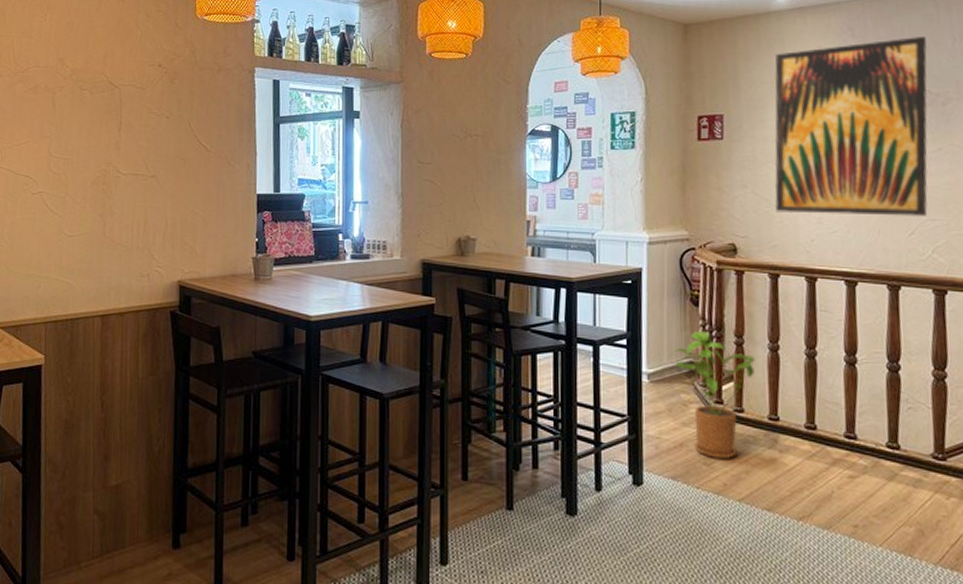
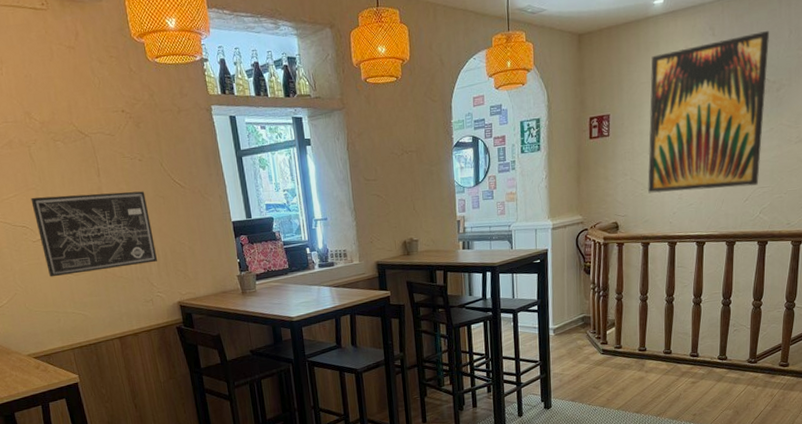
wall art: none [40,146,165,236] -> present [30,191,158,277]
house plant: present [669,331,755,460] -> none [569,293,630,383]

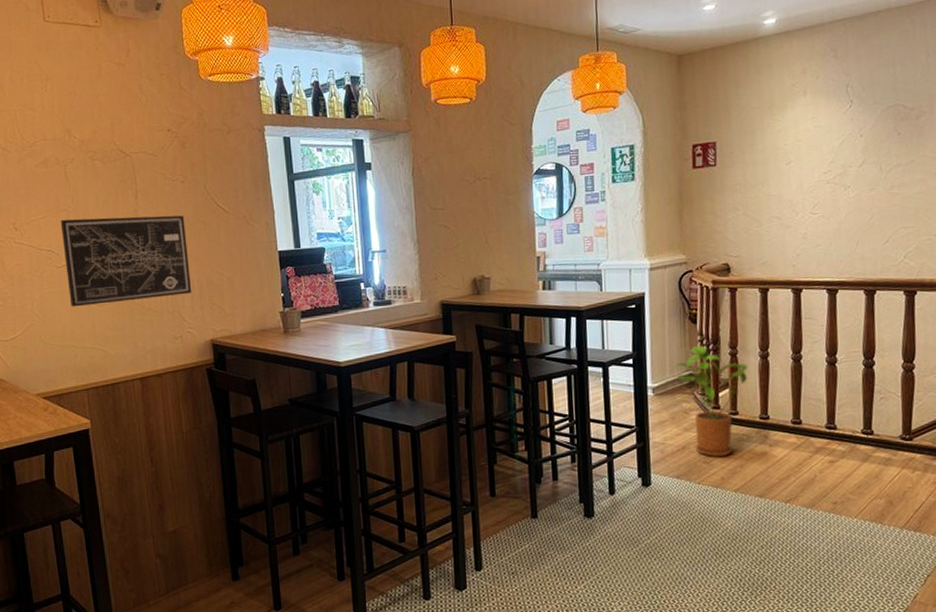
house plant: none [569,293,630,383] -> present [671,346,748,457]
wall art: present [647,31,770,193] -> none [763,53,903,232]

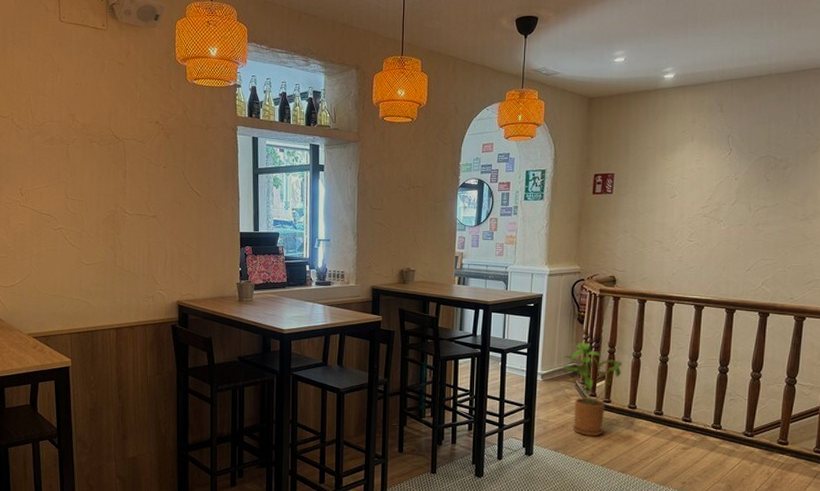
wall art: present [60,215,192,307] -> none [59,189,165,264]

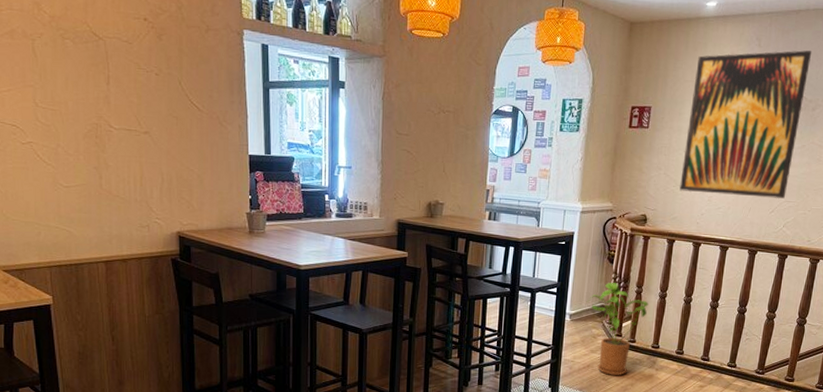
wall art: none [647,113,778,257] -> present [679,50,812,199]

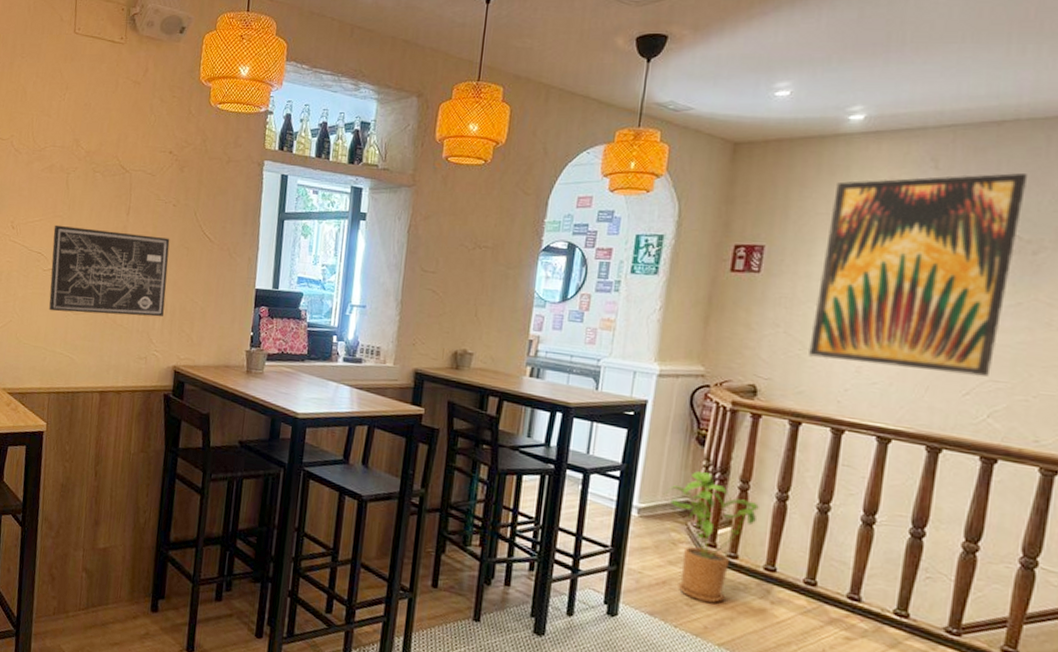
wall art: none [26,95,161,186] -> present [49,224,170,317]

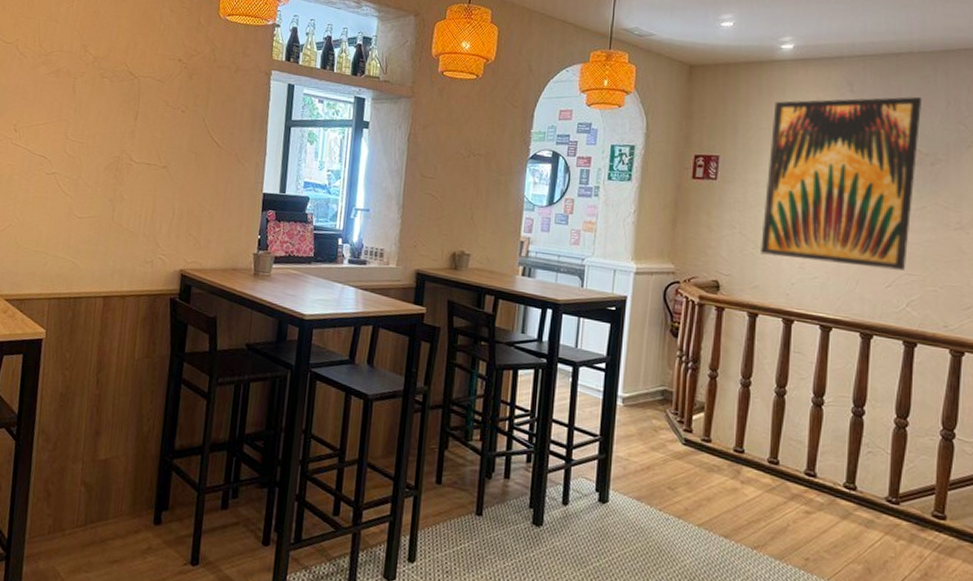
wall art: present [49,224,170,317] -> none [51,128,178,221]
house plant: present [664,471,759,604] -> none [645,361,727,486]

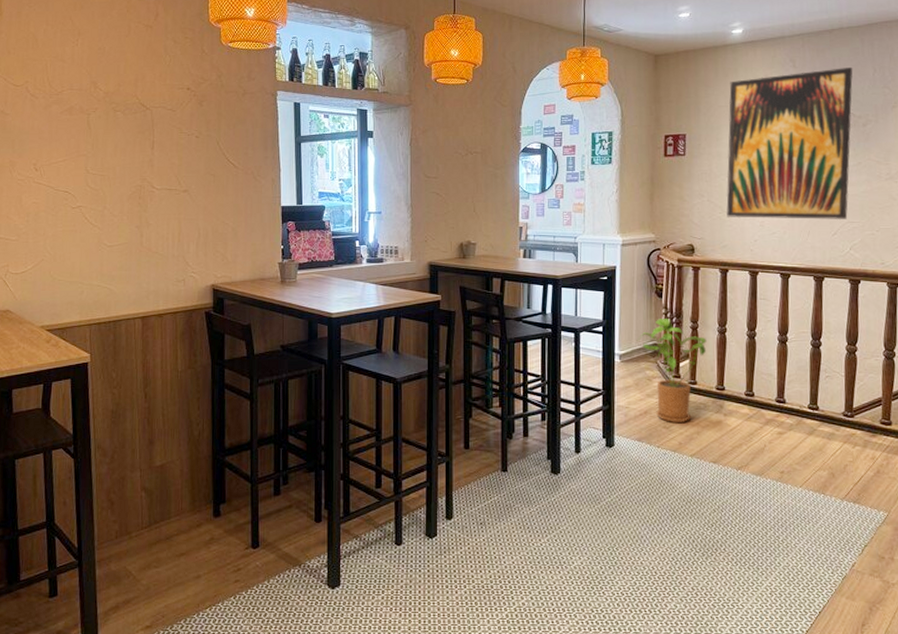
house plant: none [645,361,727,486] -> present [638,319,707,424]

